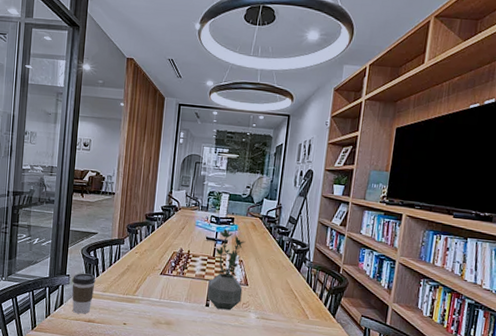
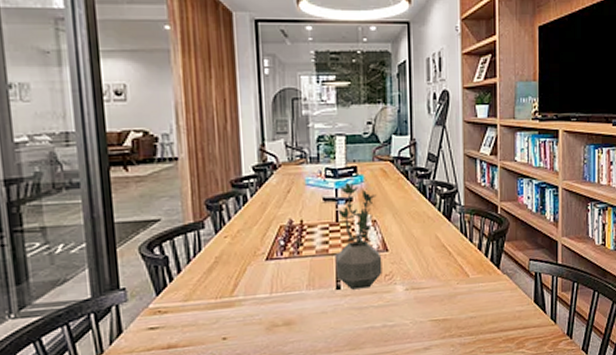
coffee cup: present [72,273,96,314] -> none [131,280,170,341]

